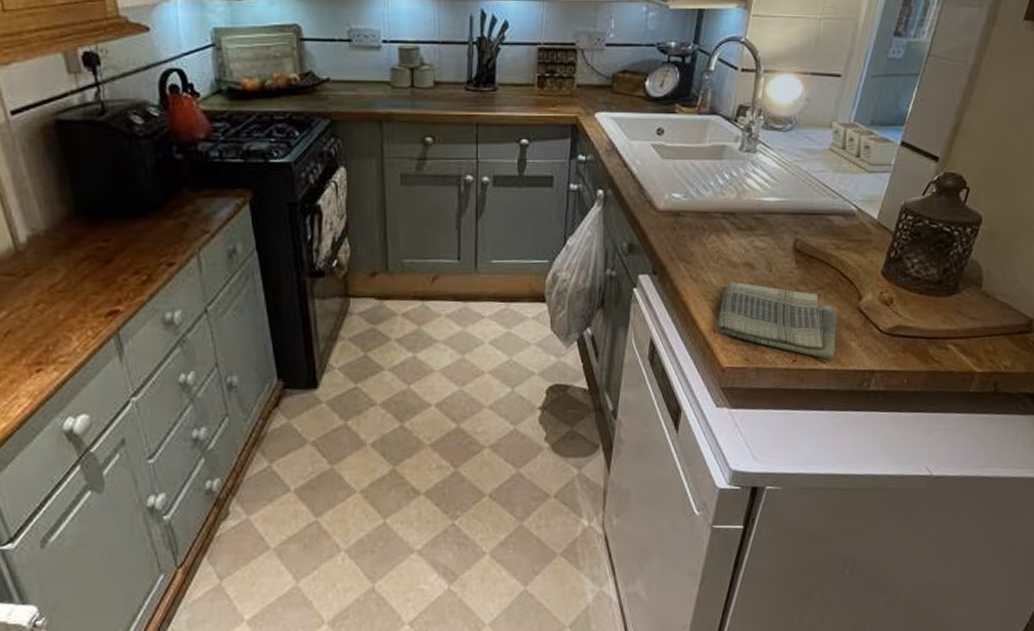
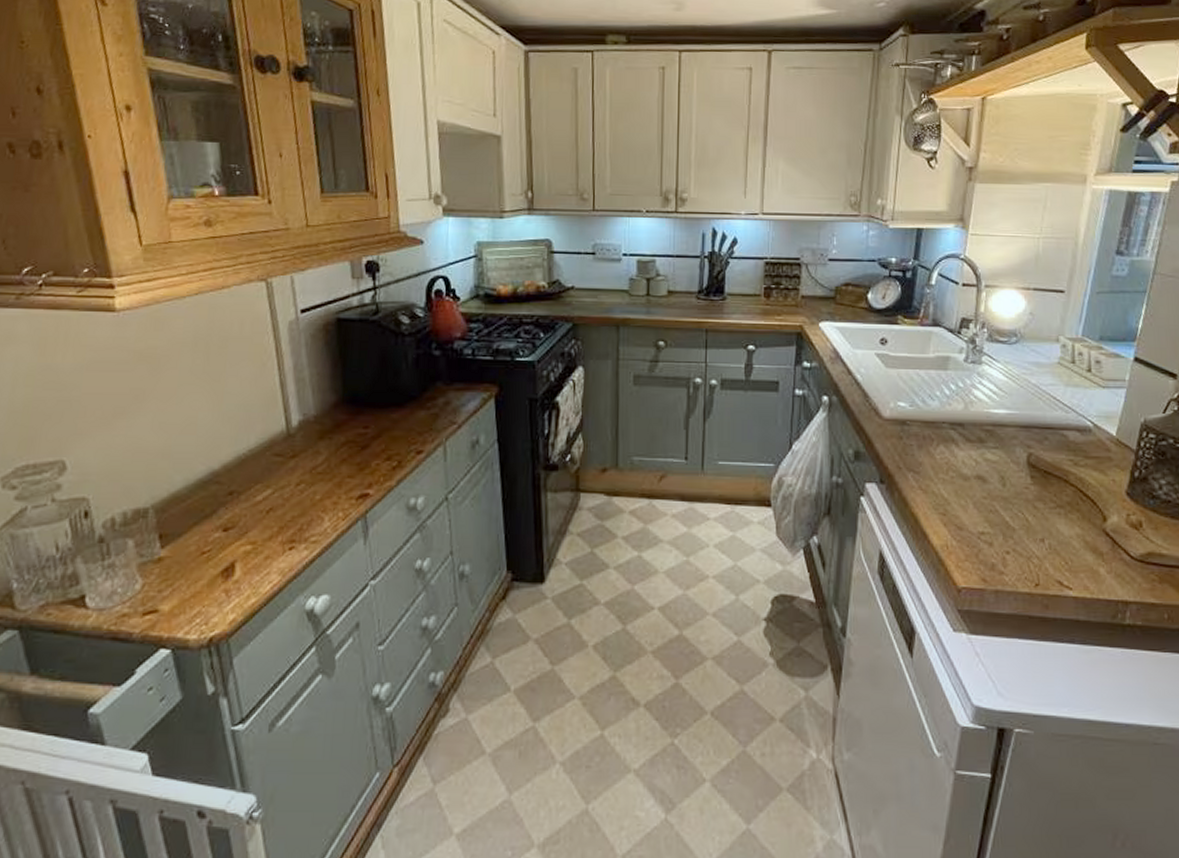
dish towel: present [716,282,838,361] -> none [949,495,1082,588]

